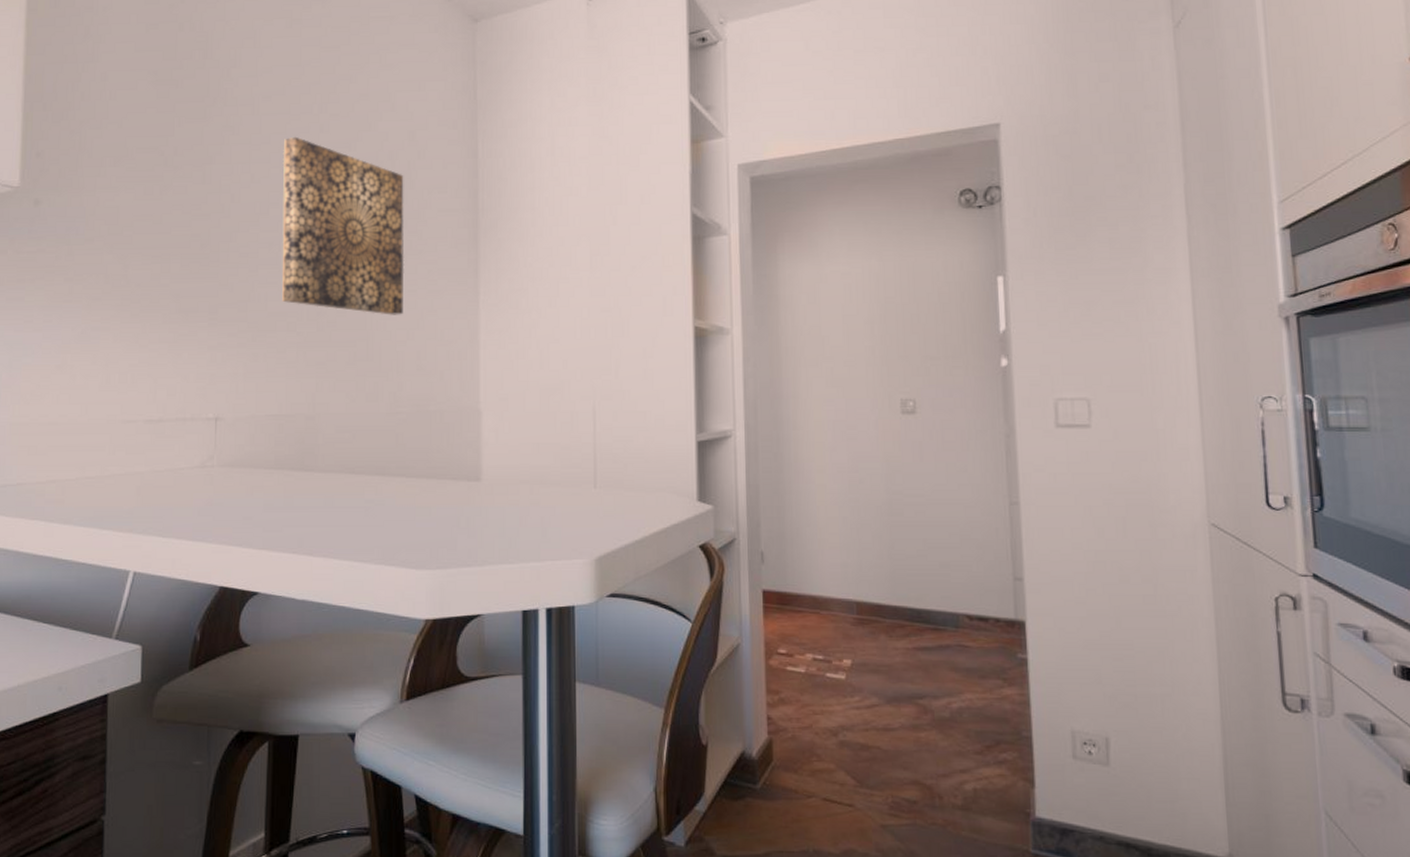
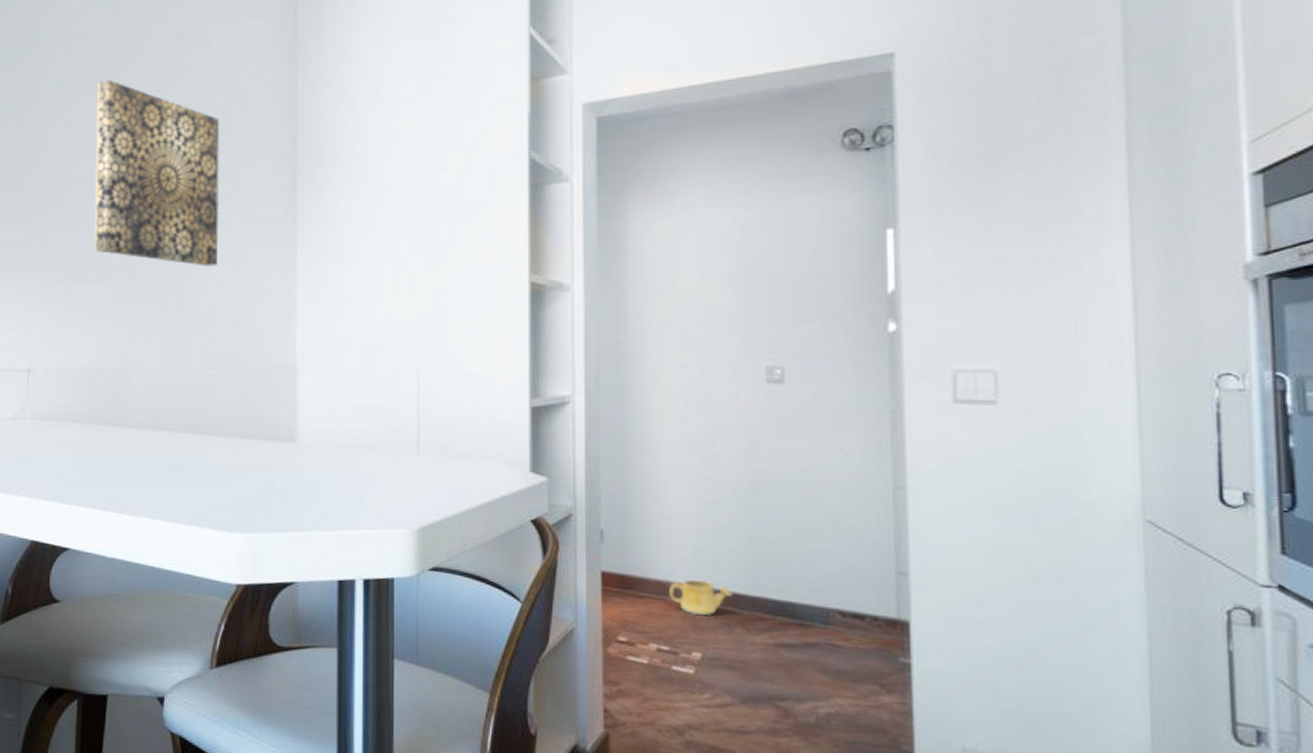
watering can: none [822,593,877,625] -> present [669,579,733,615]

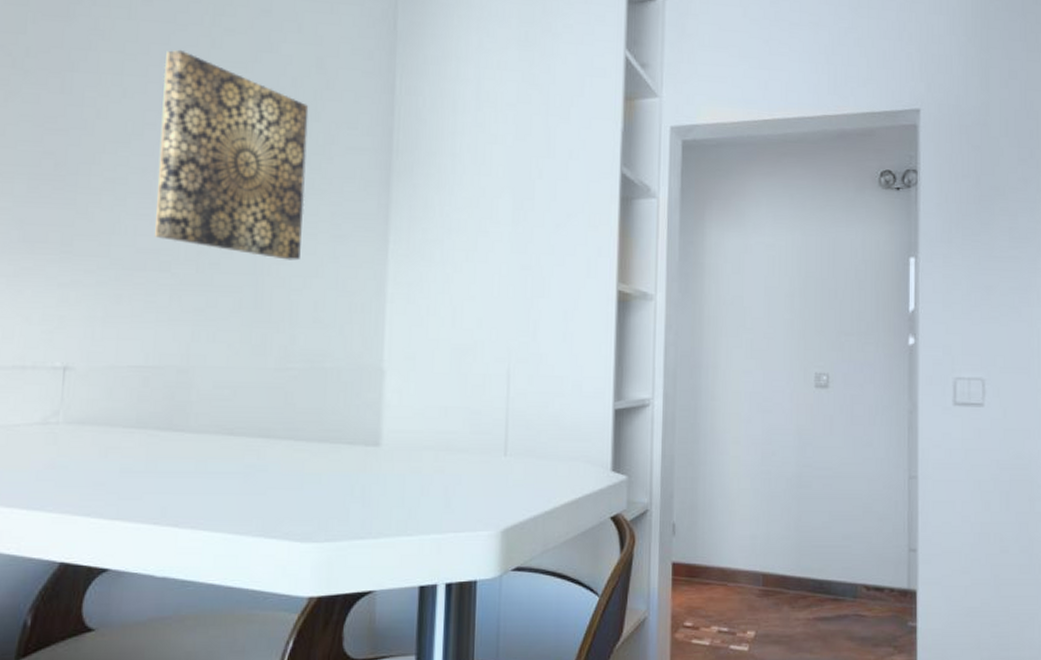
watering can: present [669,579,733,615] -> none [730,565,782,596]

